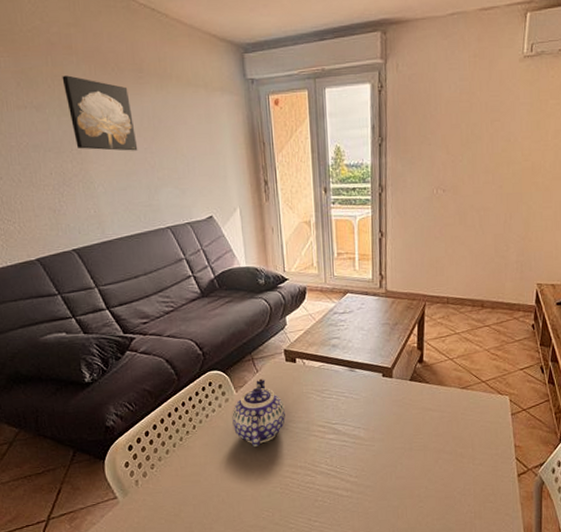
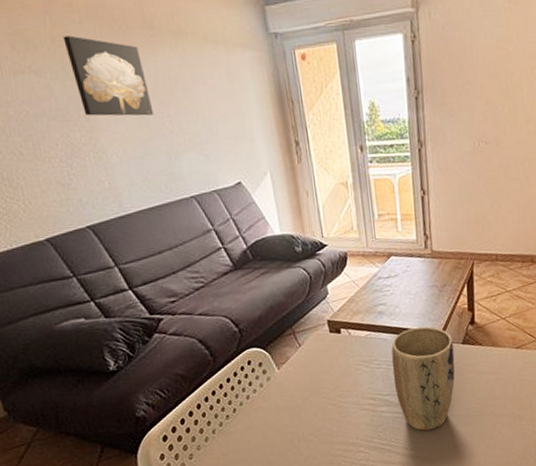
teapot: present [232,378,285,448] -> none [275,352,333,427]
plant pot: none [342,361,402,461] -> present [391,326,455,431]

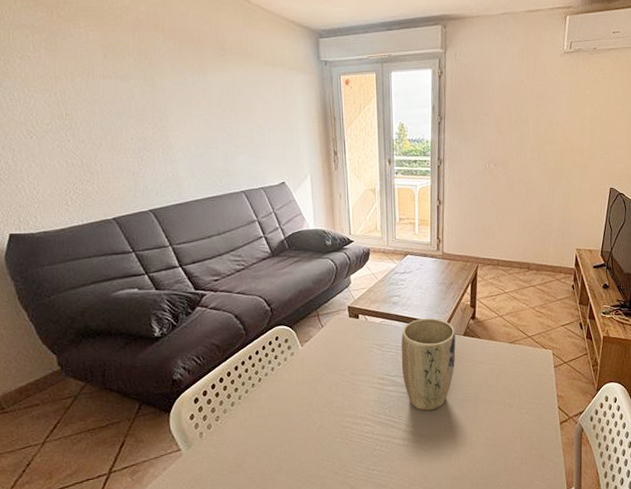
wall art: present [63,35,154,116] -> none [148,50,217,121]

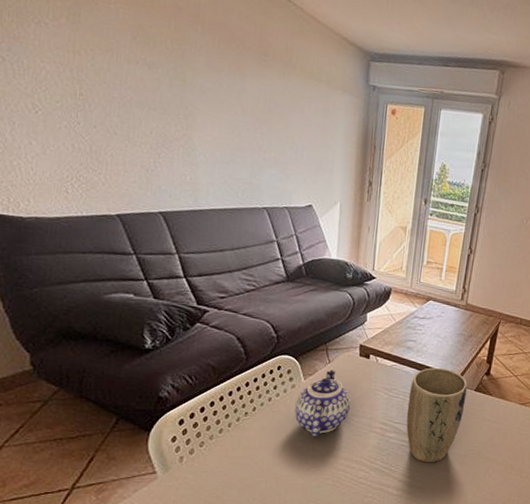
teapot: none [297,333,347,399] -> present [294,369,351,437]

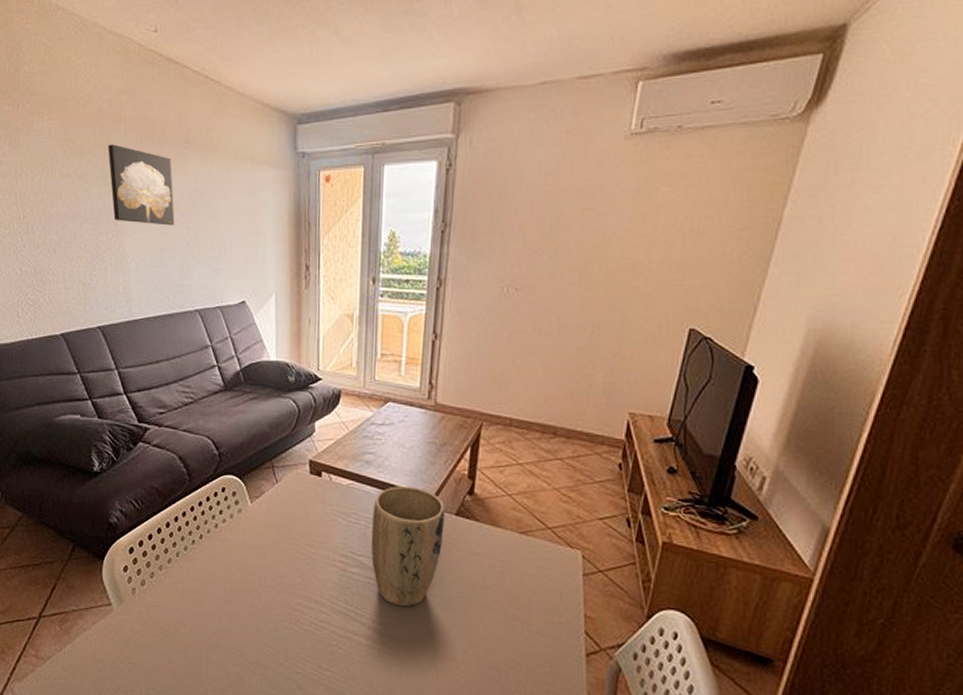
wall art: none [182,41,249,129] -> present [108,144,175,226]
teapot: present [294,369,351,437] -> none [243,490,304,571]

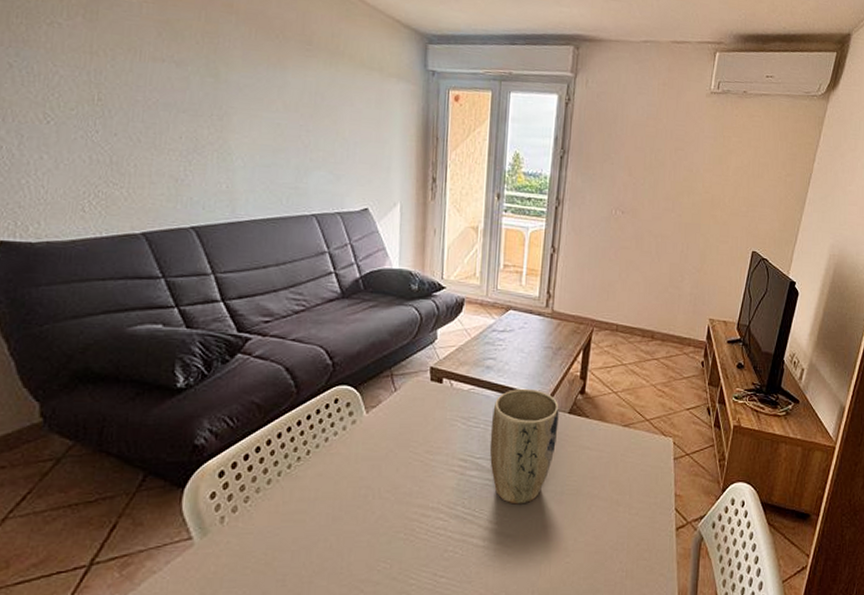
wall art: present [108,144,175,226] -> none [214,34,293,127]

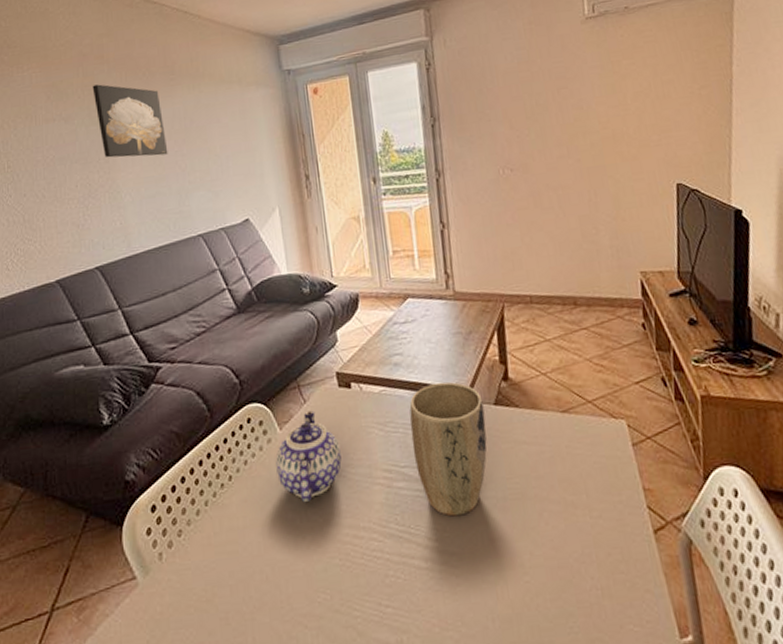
wall art: none [214,34,293,127] -> present [92,84,168,158]
teapot: none [356,399,423,482] -> present [276,410,342,503]

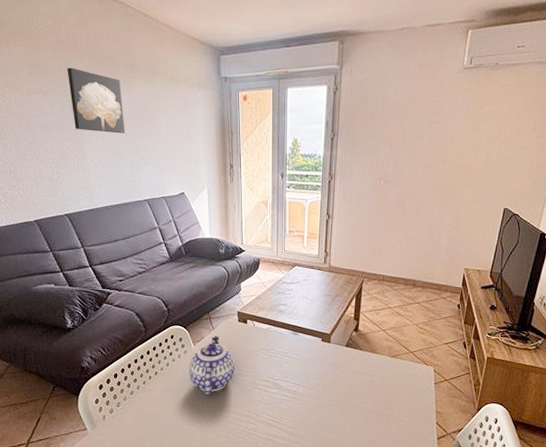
plant pot: present [409,382,487,517] -> none [285,327,338,415]

